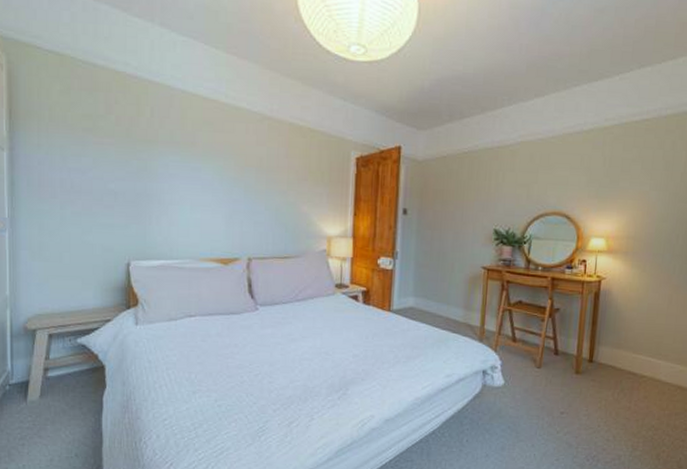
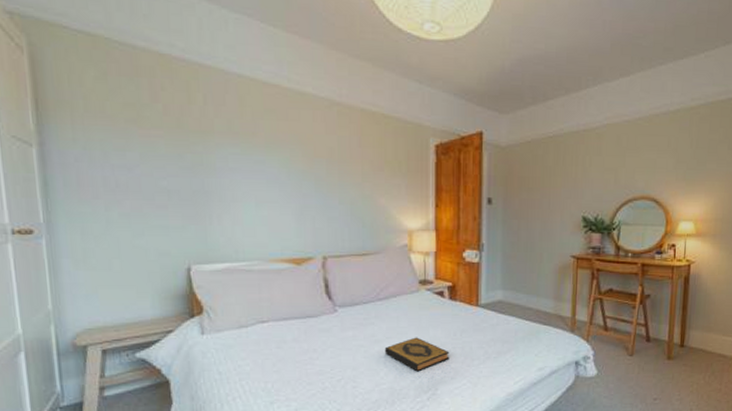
hardback book: none [300,338,361,372] -> present [384,337,450,372]

